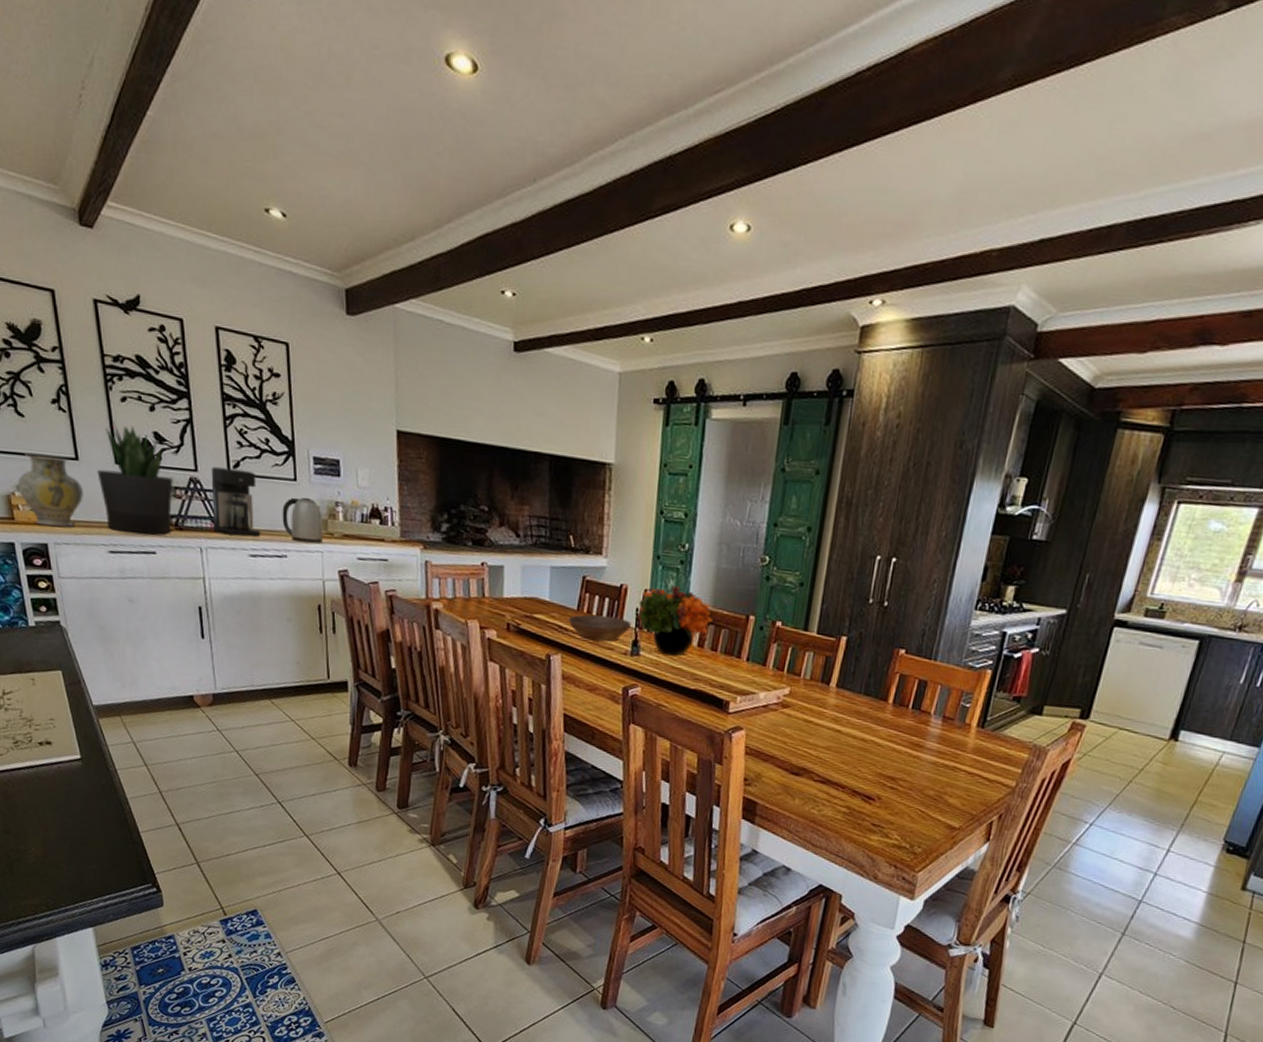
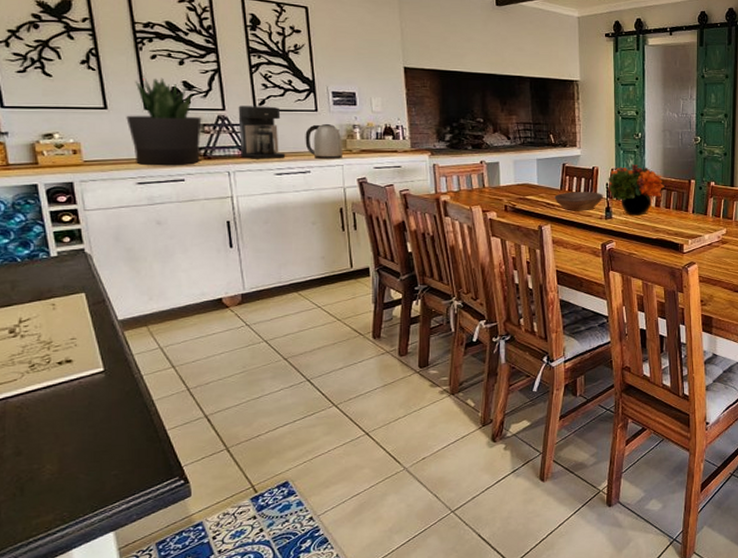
ceramic jug: present [17,454,83,528] -> none [42,107,111,167]

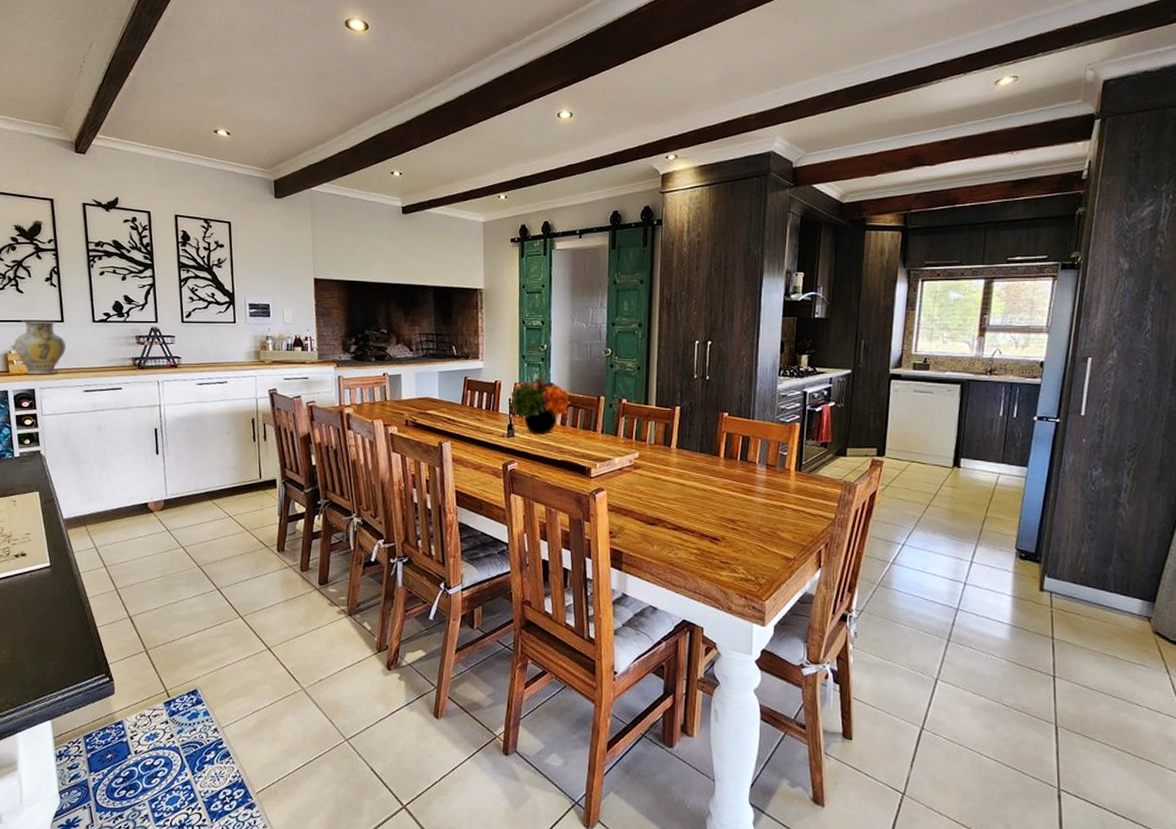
ceramic jug: none [42,107,111,167] -> present [13,321,66,375]
planter: present [126,73,202,166] -> none [78,289,138,375]
coffee maker: present [238,106,286,161] -> none [168,318,207,371]
kettle: present [305,124,342,160] -> none [224,336,257,371]
bowl: present [554,192,604,211] -> none [455,407,507,428]

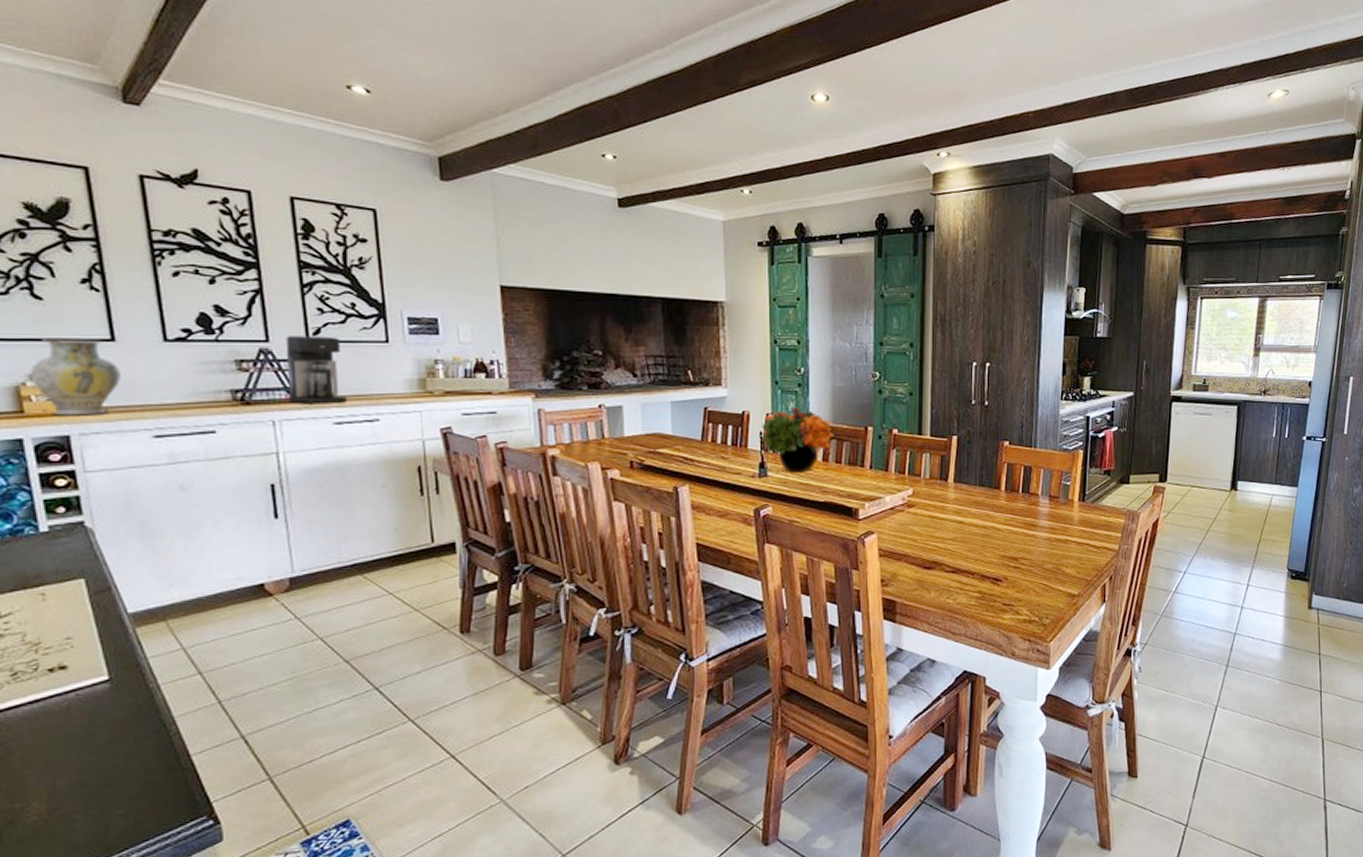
coffee maker: none [168,318,207,371] -> present [286,336,348,406]

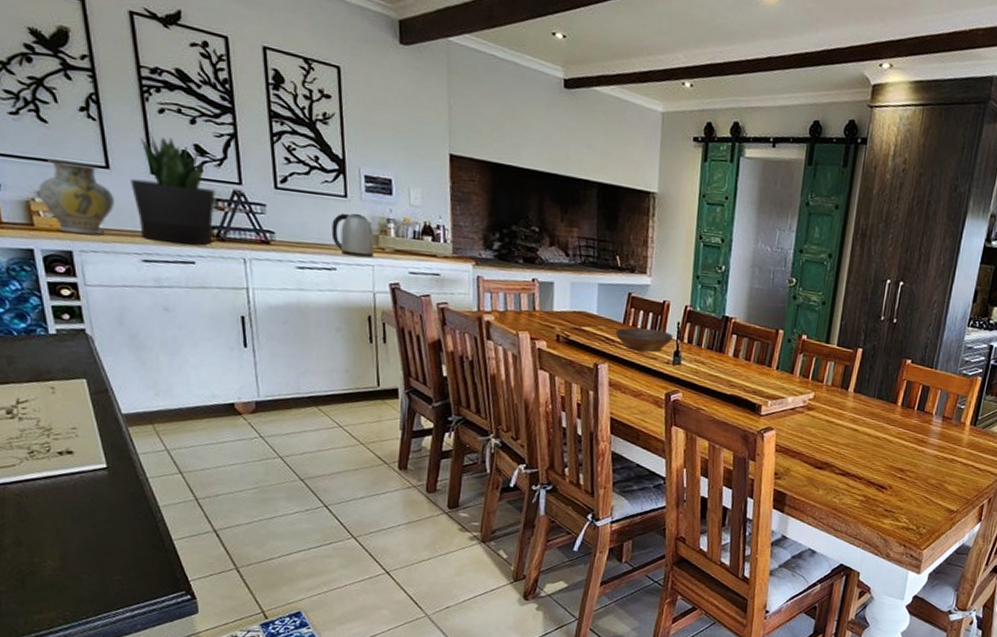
planter: none [140,295,239,414] -> present [130,129,215,246]
coffee maker: present [286,336,348,406] -> none [256,181,309,251]
kettle: none [372,359,421,404] -> present [331,213,374,258]
bowl: none [693,443,757,468] -> present [615,327,674,353]
flower arrangement: present [762,406,834,473] -> none [679,302,747,366]

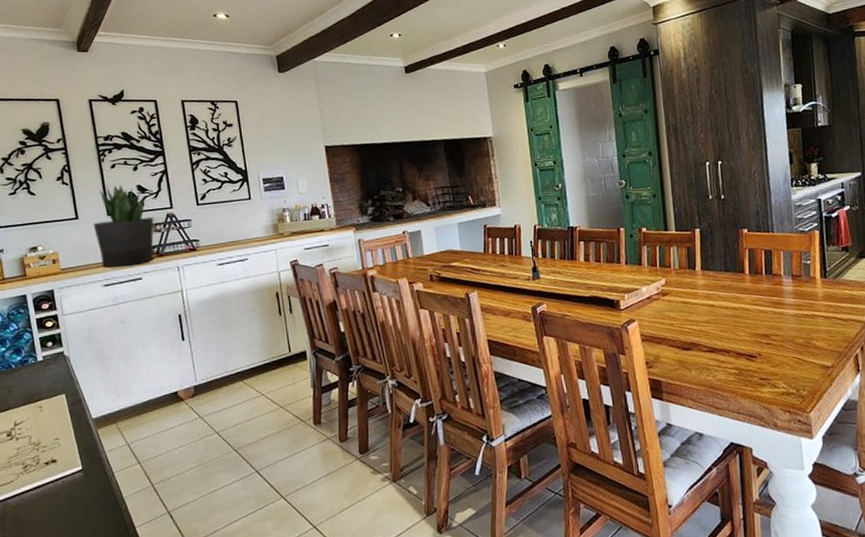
ceramic jug: present [37,160,114,236] -> none [29,219,82,276]
kettle: present [331,213,374,258] -> none [241,210,275,247]
bowl: present [615,327,674,353] -> none [478,251,529,275]

